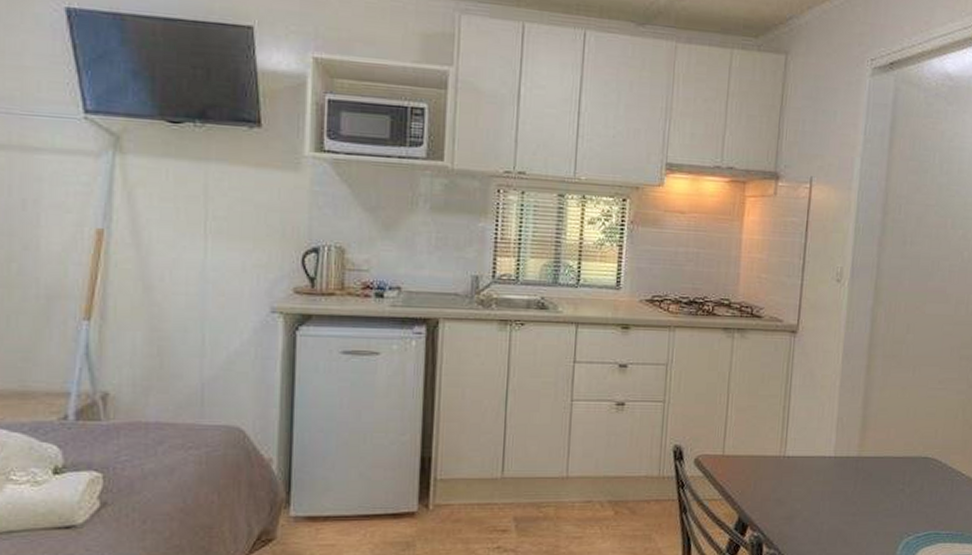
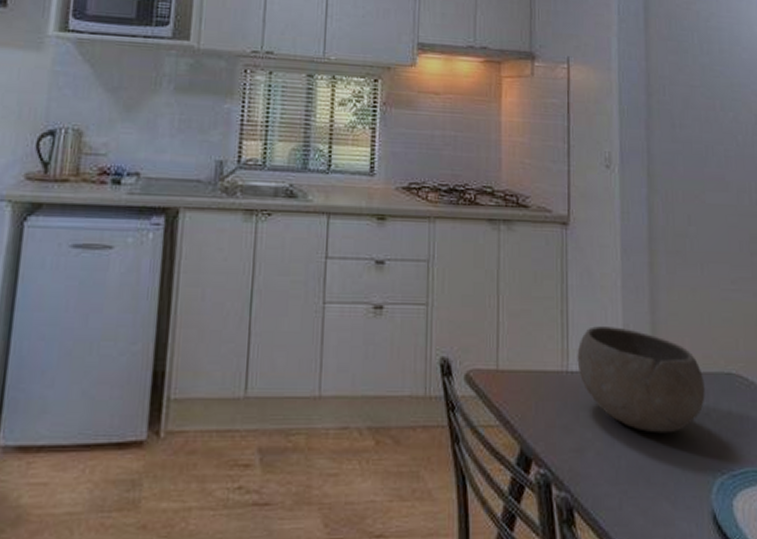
bowl: none [793,419,903,505] -> present [577,326,705,433]

